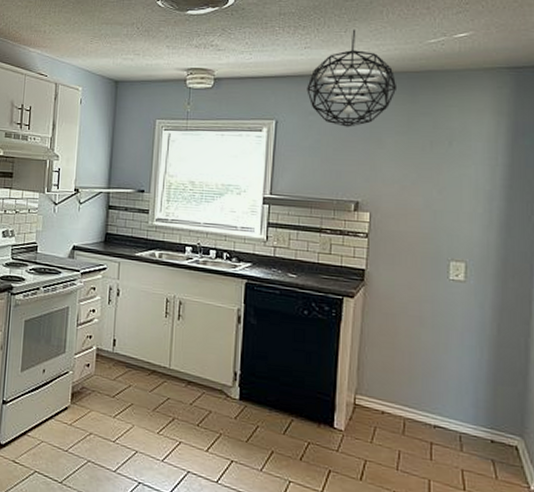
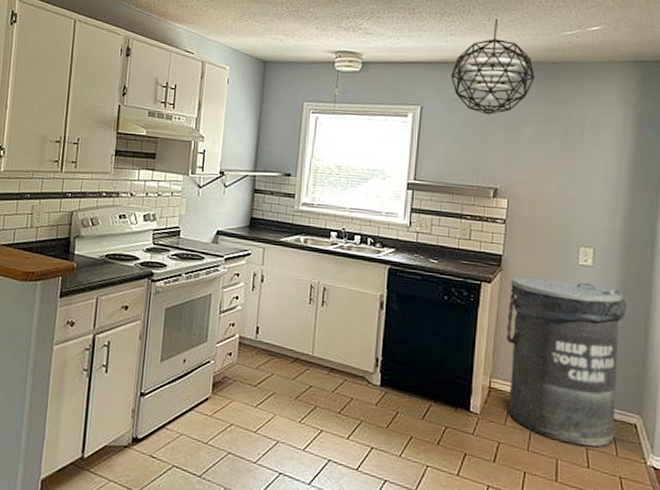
trash can: none [370,291,504,469] -> present [505,276,627,447]

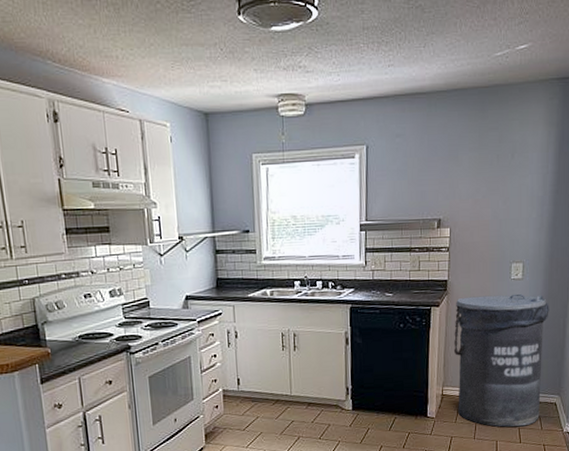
pendant light: present [451,18,536,115] -> none [392,43,470,147]

